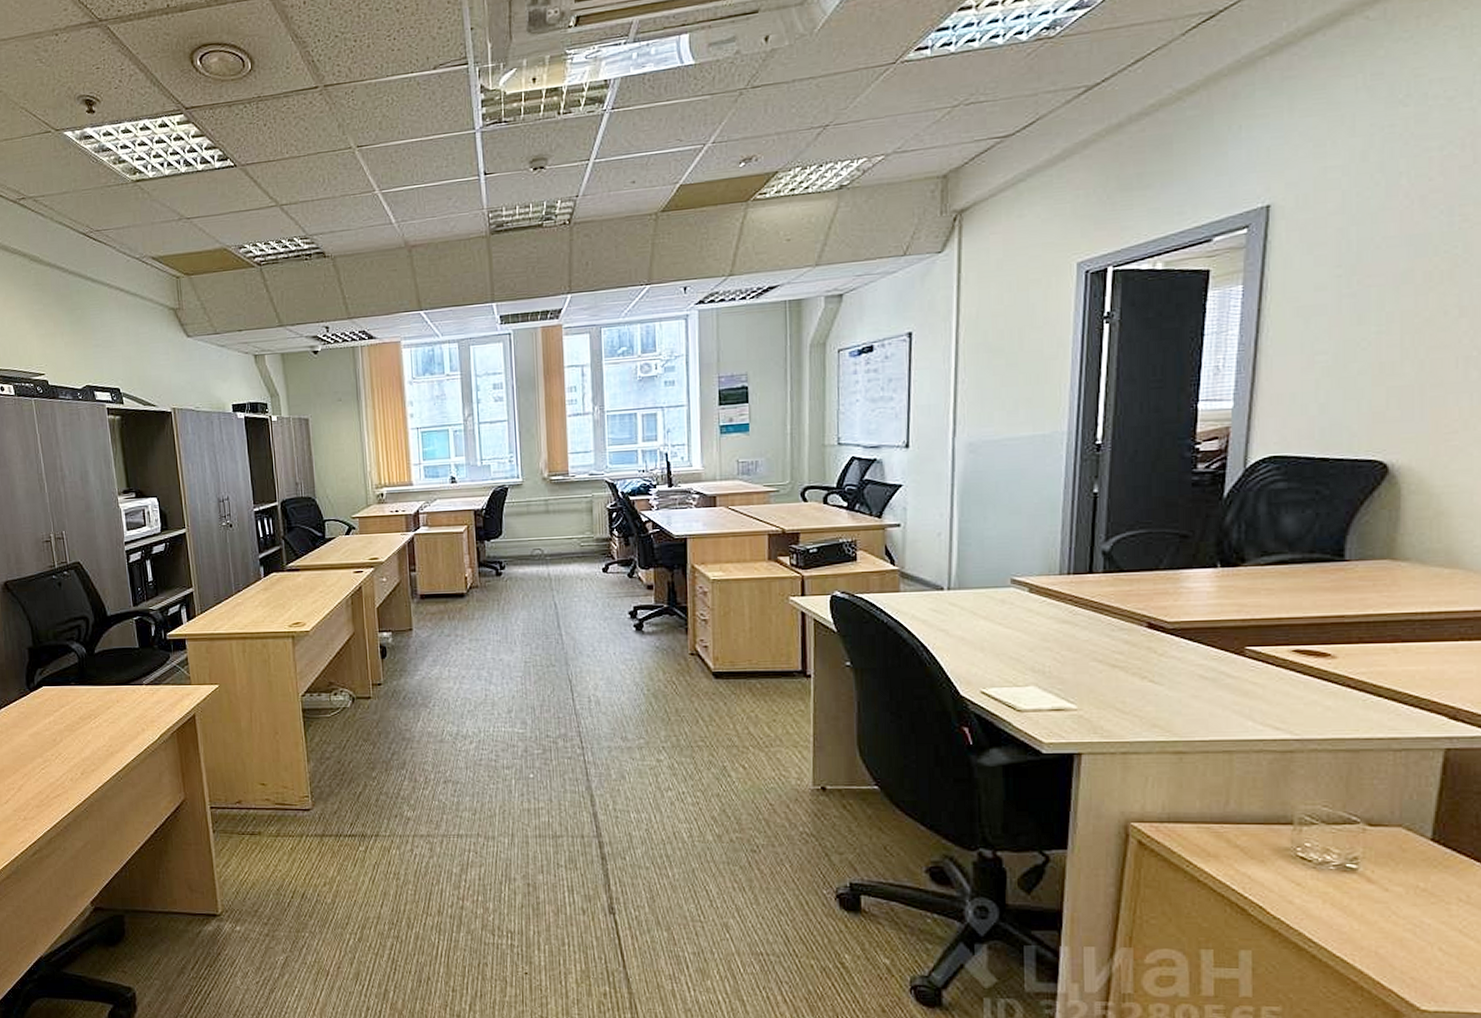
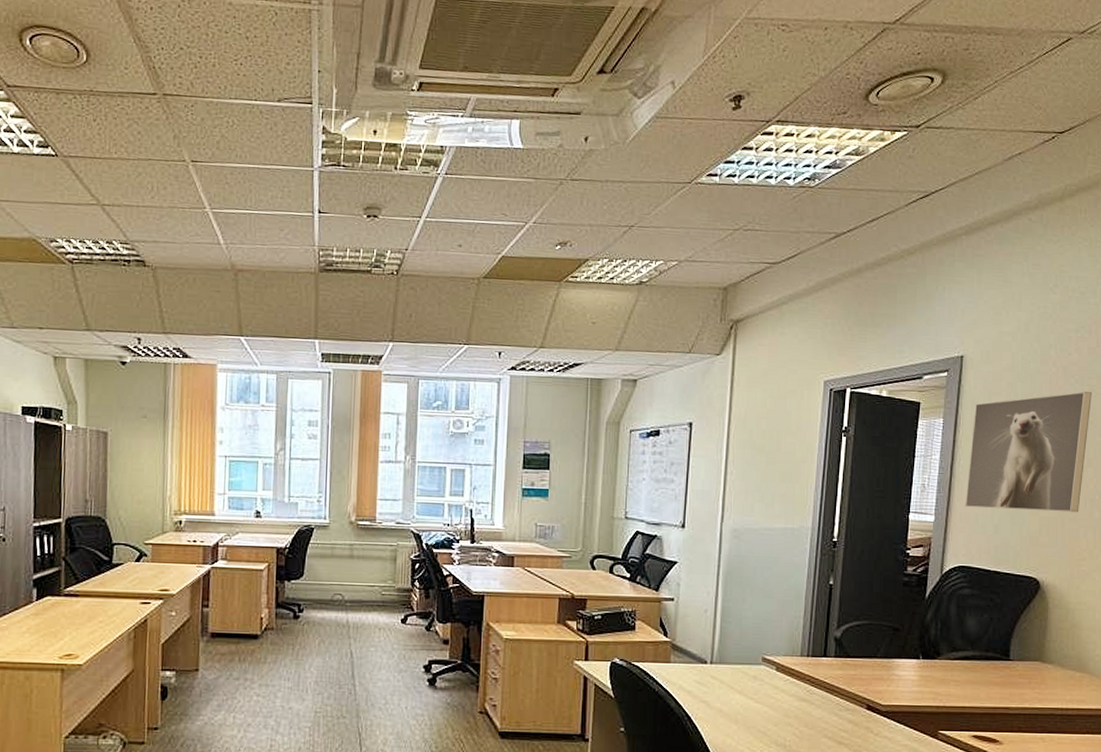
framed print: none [1276,223,1466,387] -> present [965,391,1092,513]

